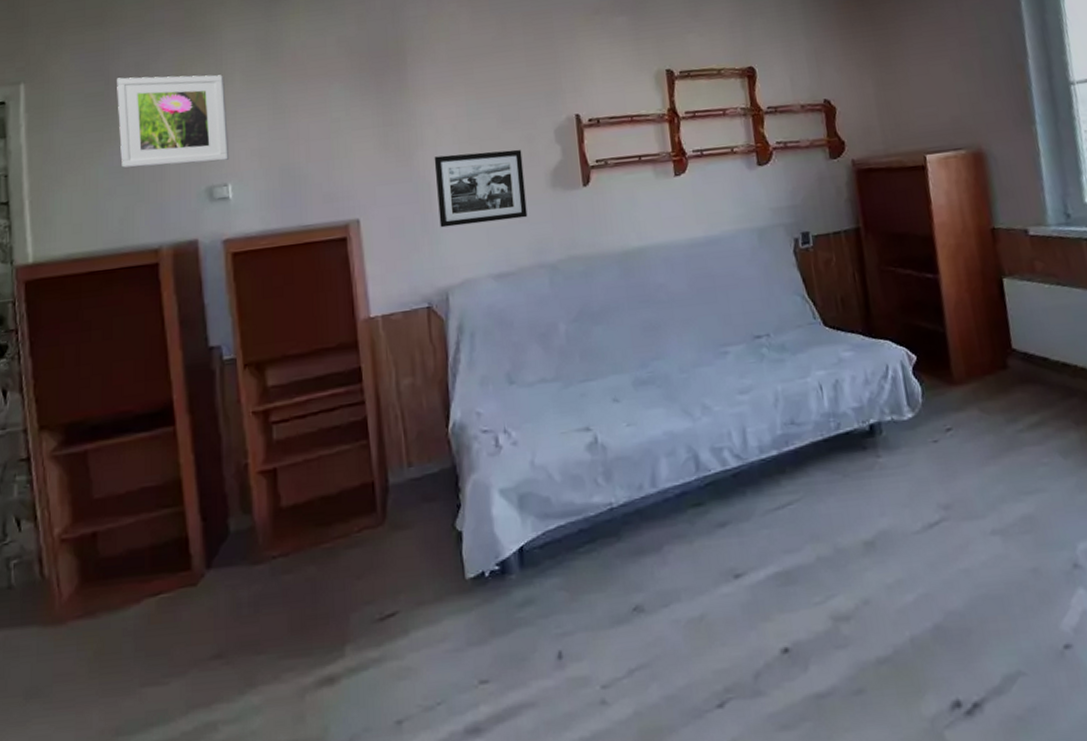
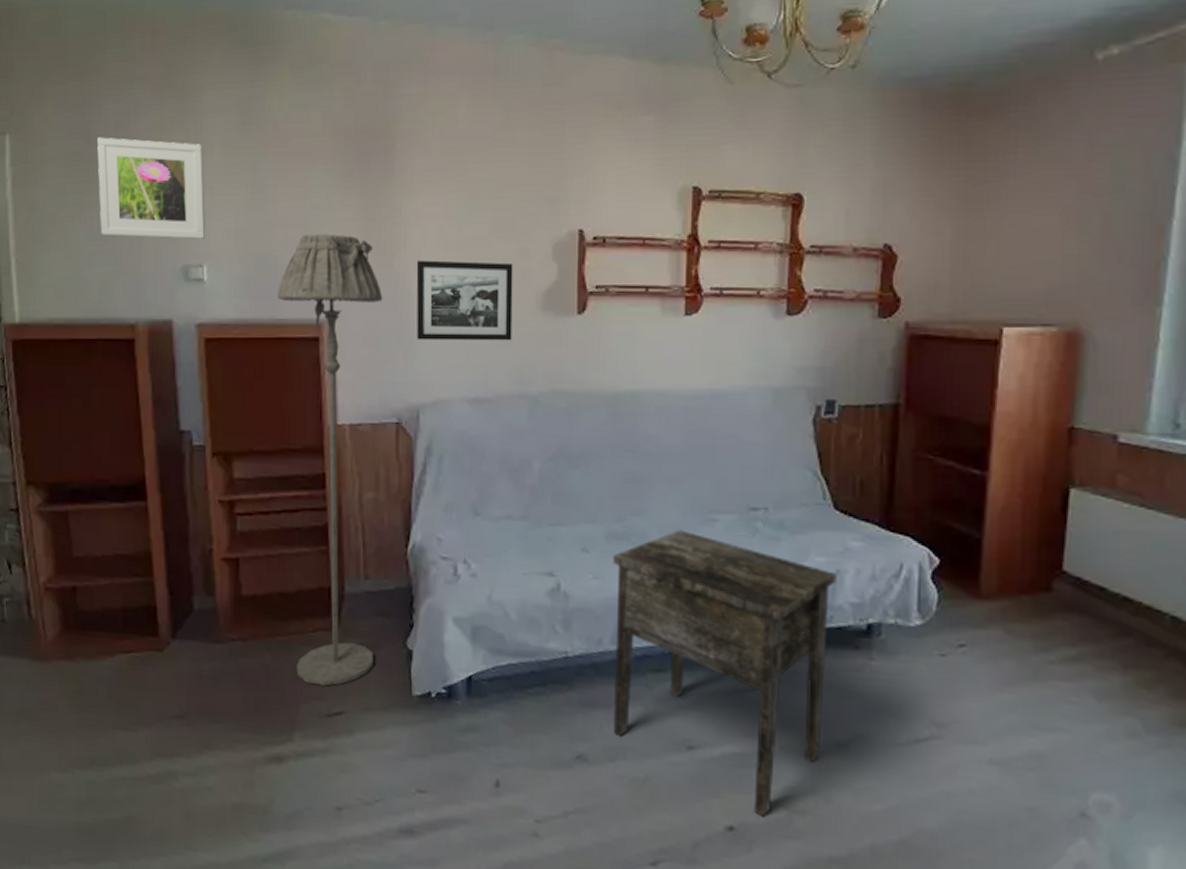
floor lamp: none [303,141,424,589] -> present [277,234,383,686]
side table: none [641,366,852,632] -> present [612,530,837,817]

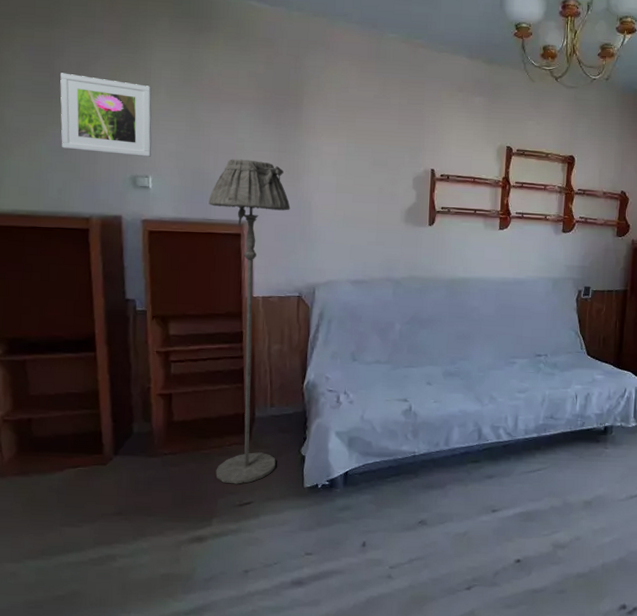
picture frame: present [416,260,513,341] -> none [315,183,386,242]
side table: present [612,530,837,817] -> none [445,369,588,552]

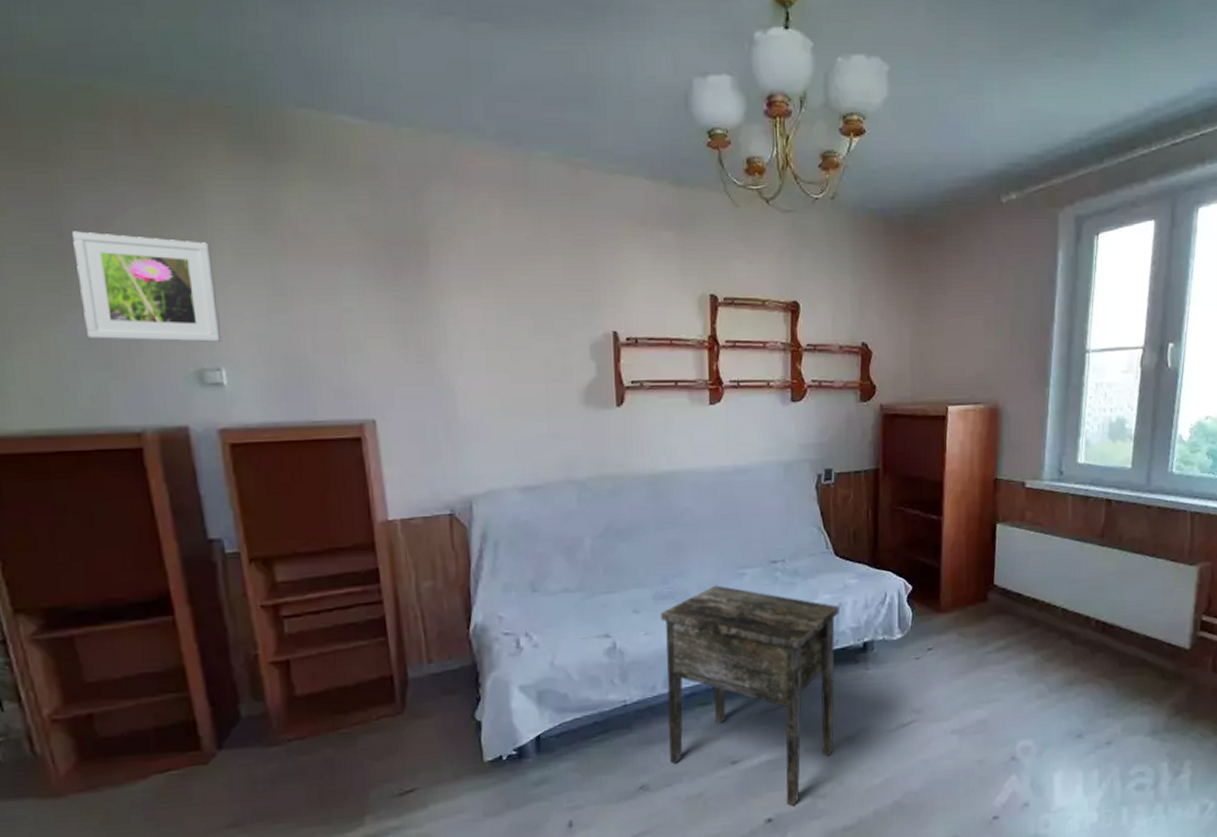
floor lamp: present [209,159,290,484] -> none [311,336,443,769]
side table: none [445,369,588,552] -> present [660,585,840,806]

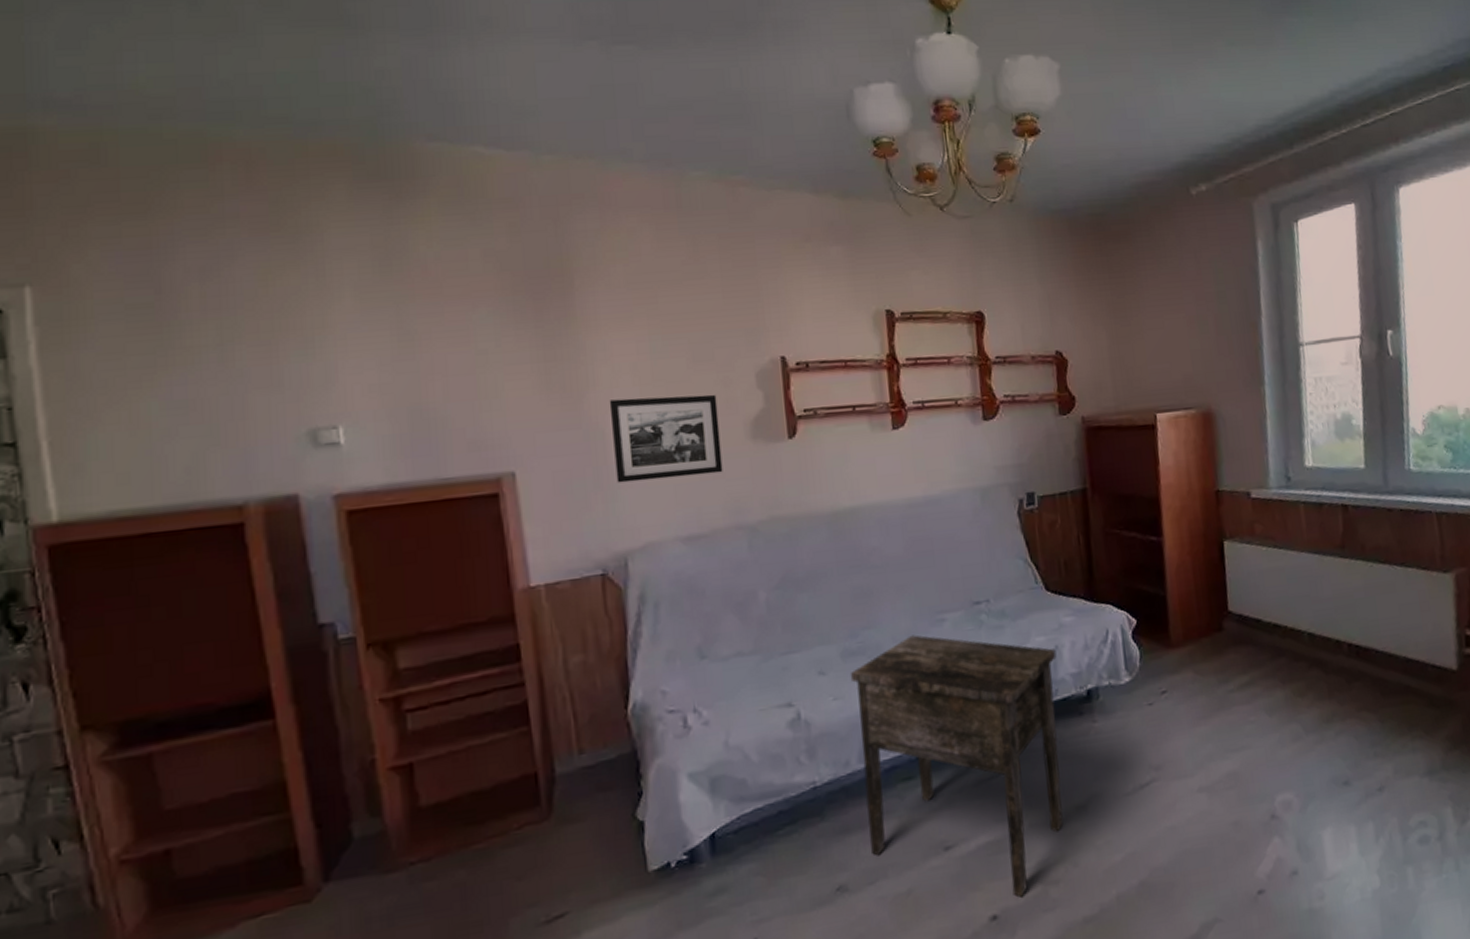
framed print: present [72,231,222,342] -> none [173,285,340,403]
picture frame: none [459,360,558,436] -> present [609,394,723,483]

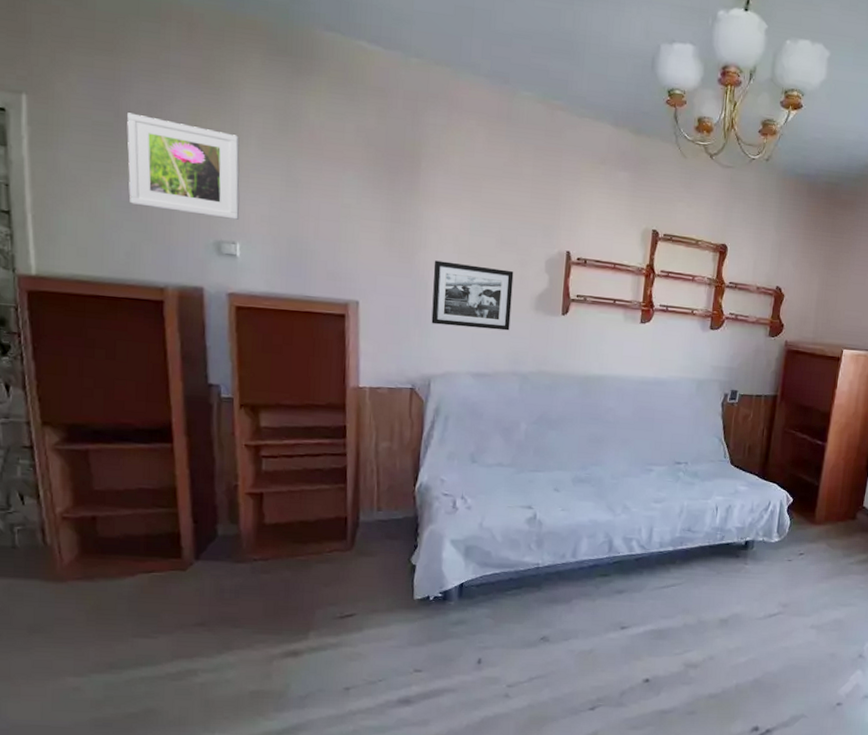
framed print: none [173,285,340,403] -> present [127,112,240,220]
side table: present [850,634,1064,898] -> none [570,476,729,671]

